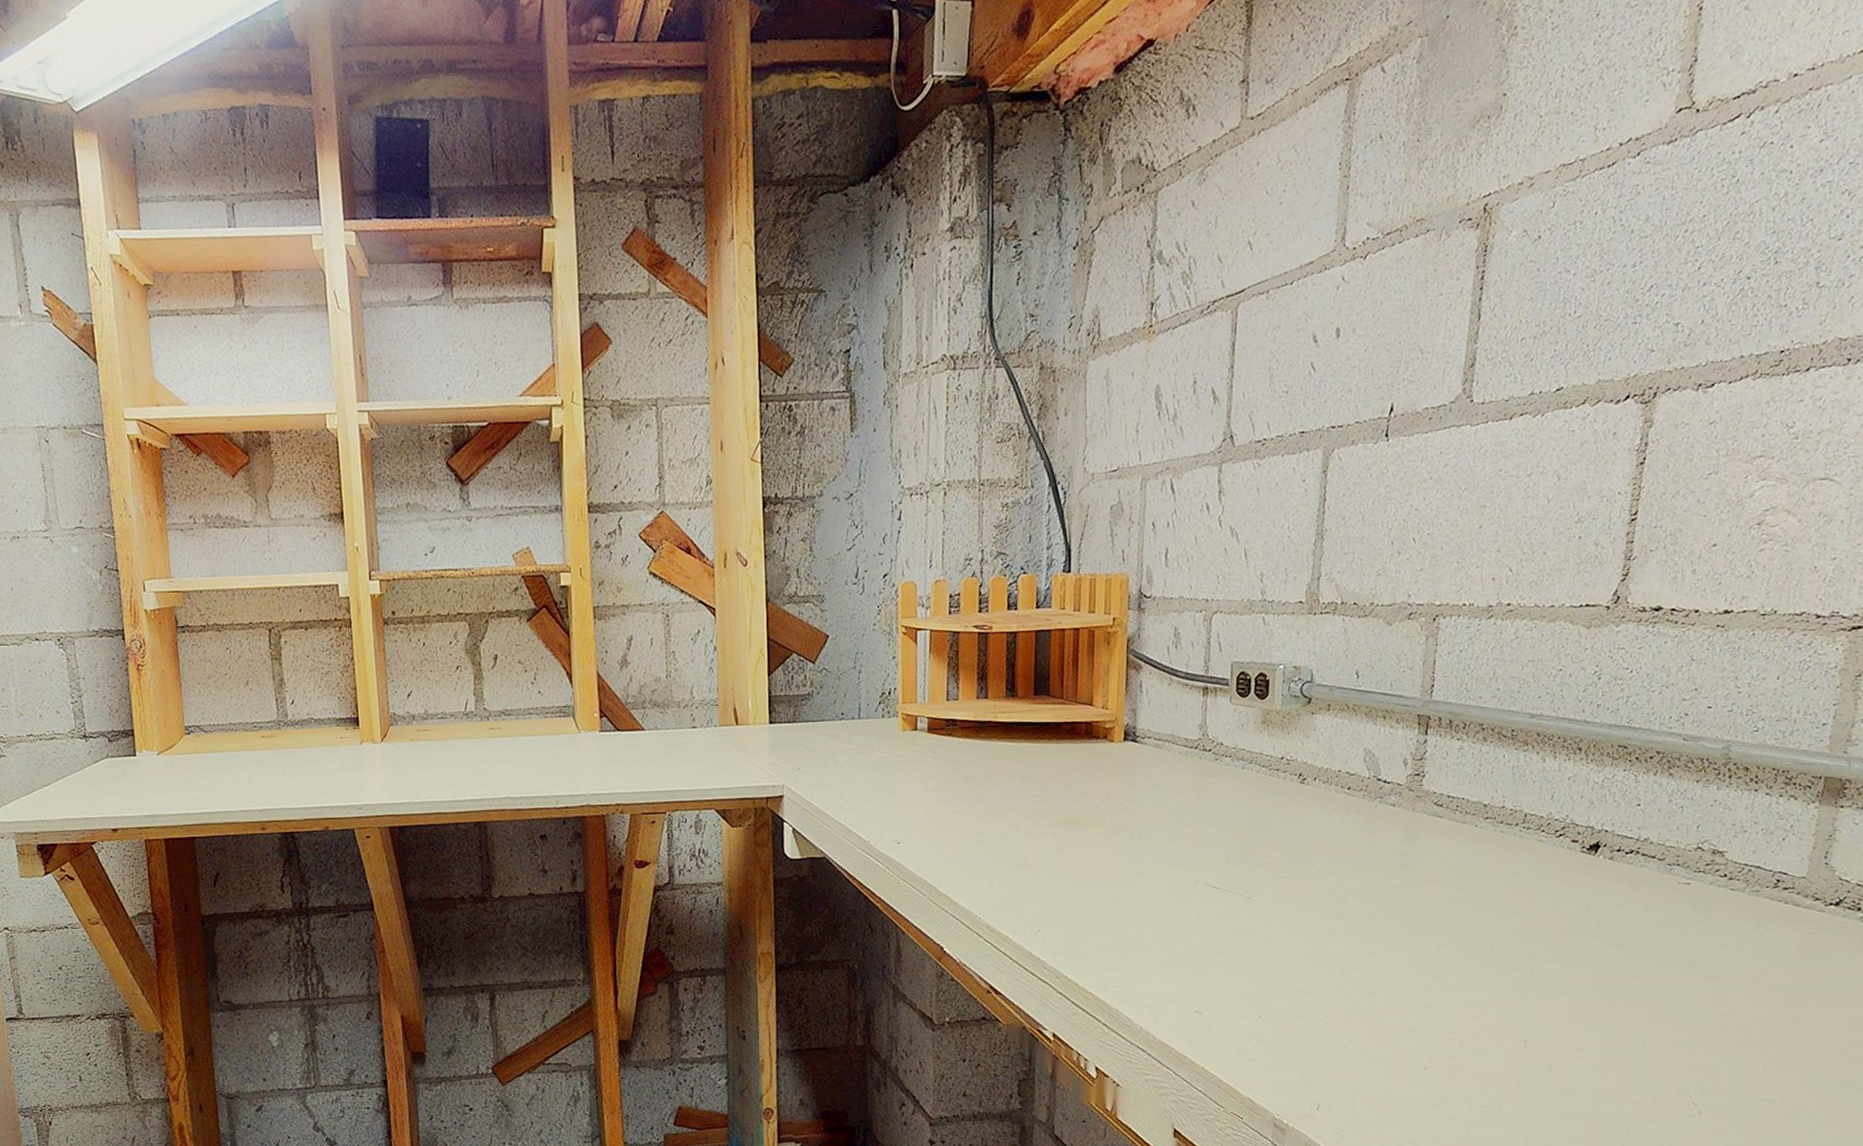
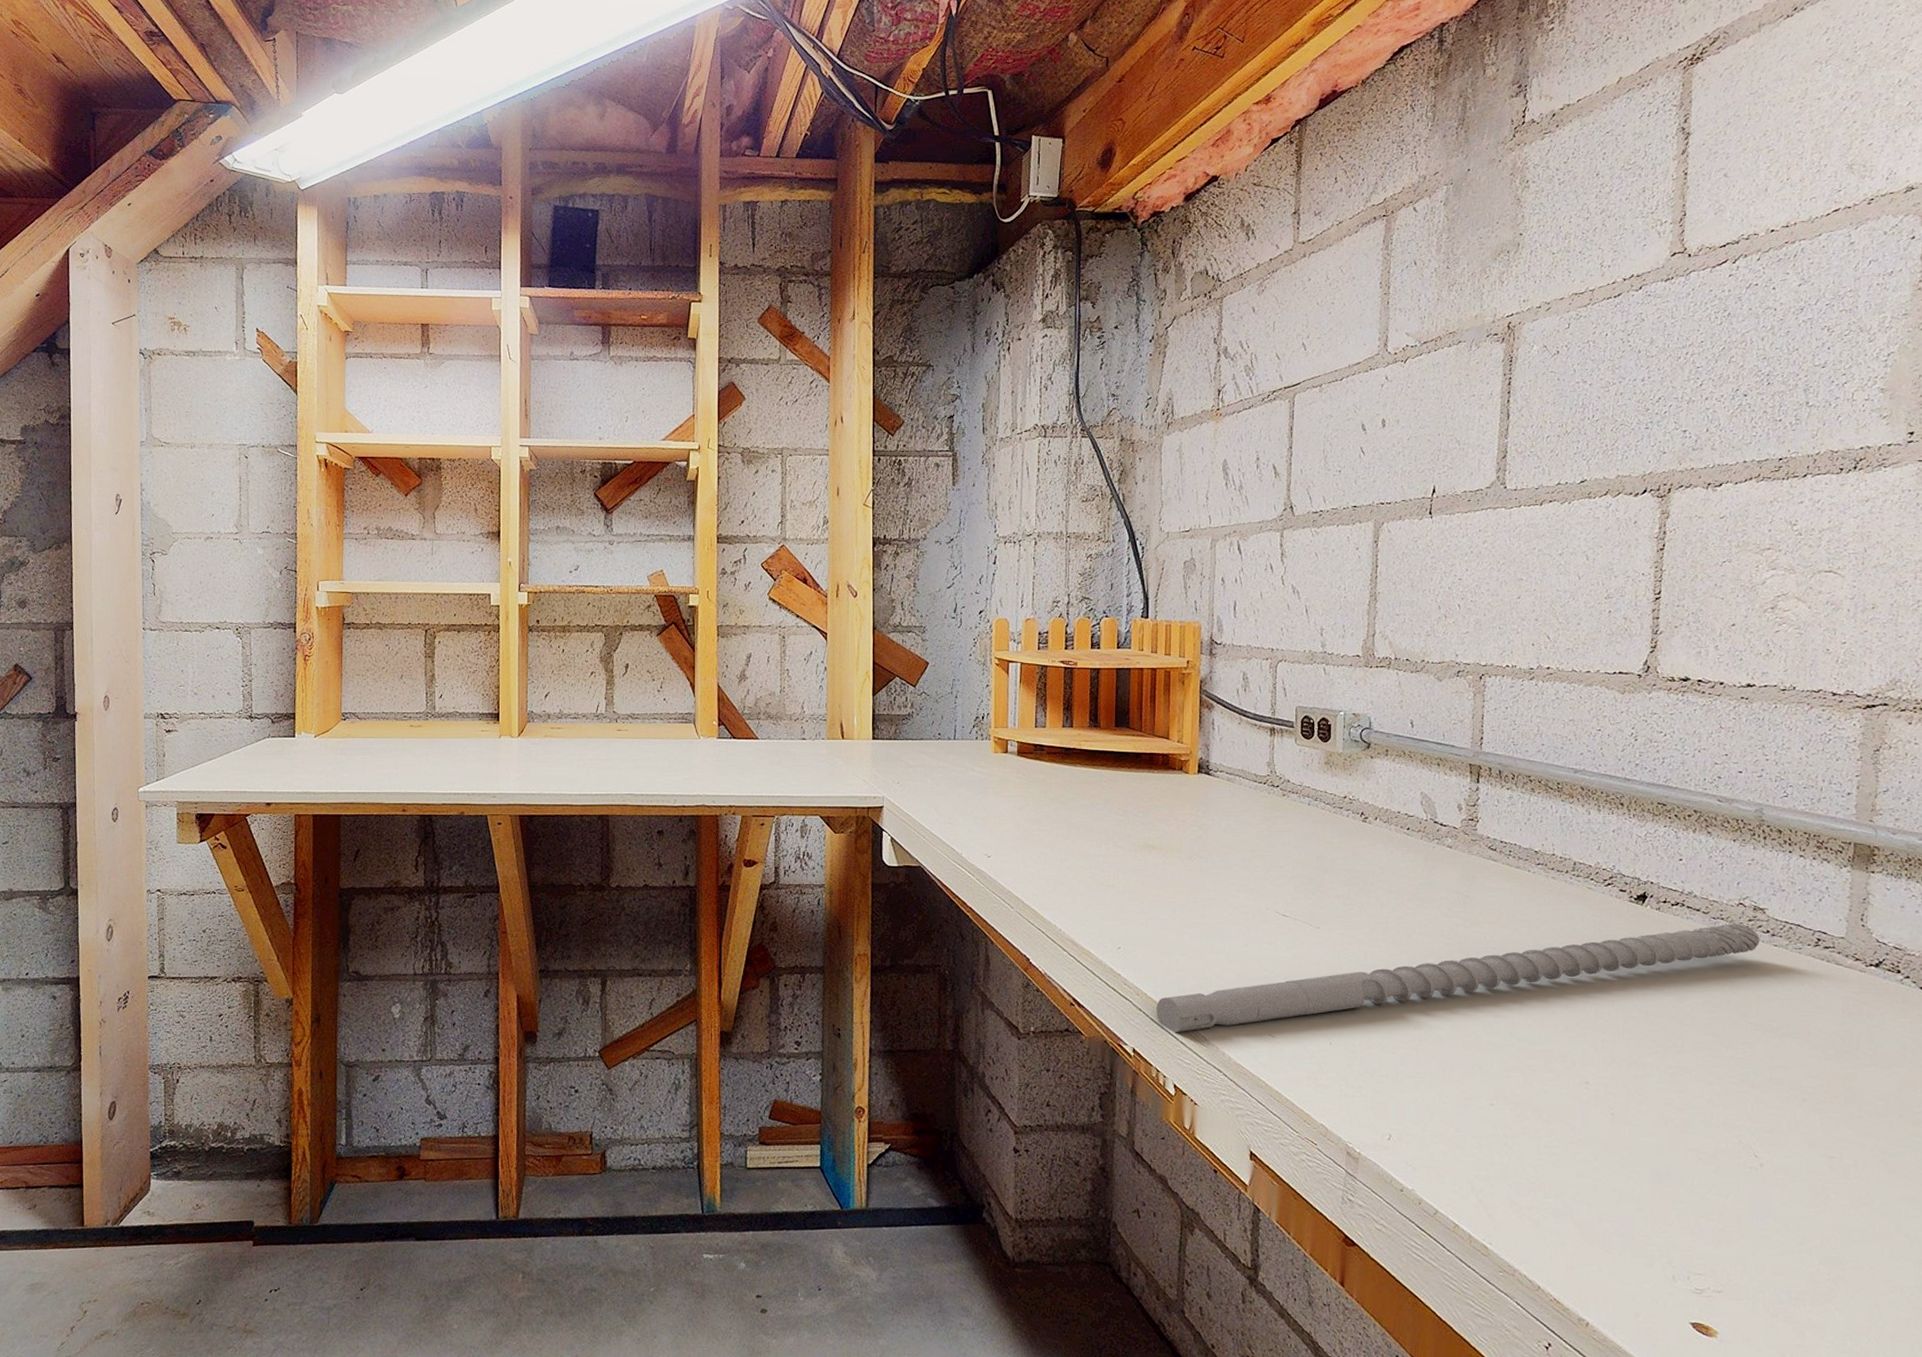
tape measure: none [1077,869,1716,1015] -> present [1156,924,1760,1033]

